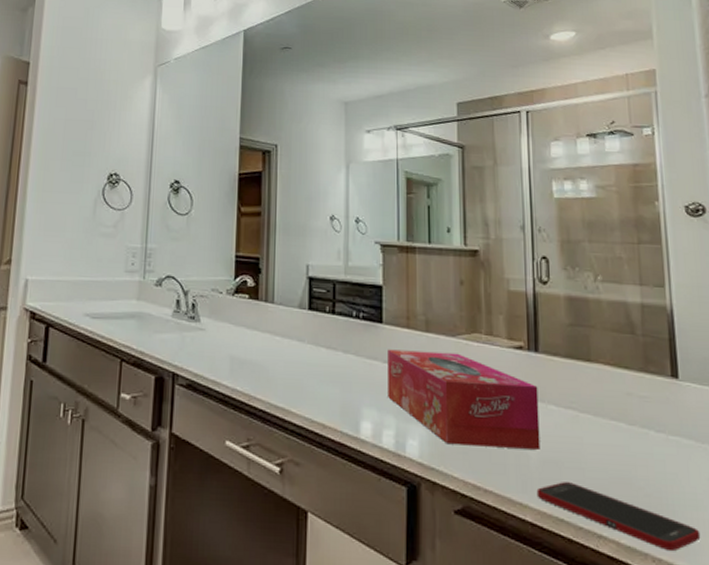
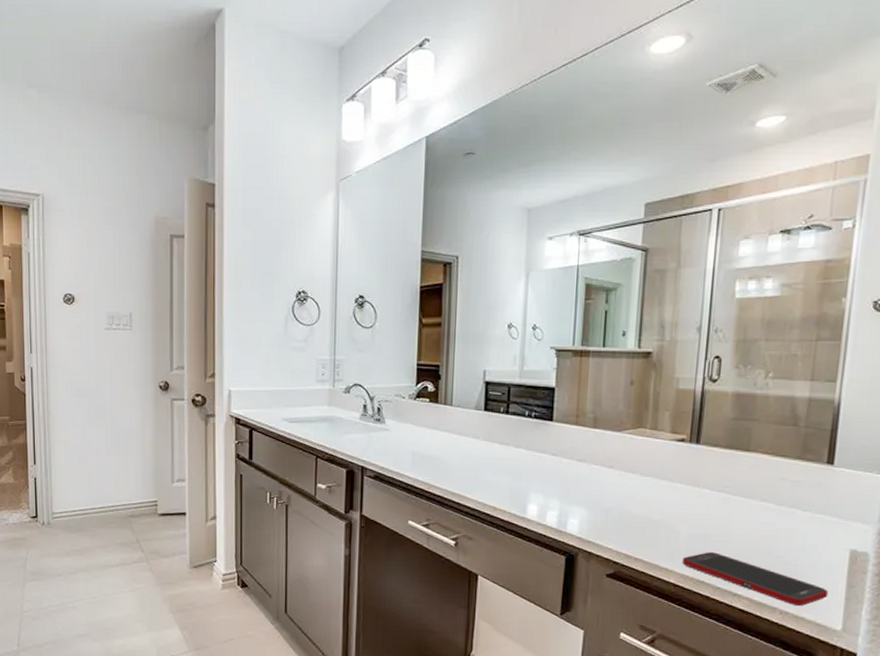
tissue box: present [388,349,540,450] -> none [554,444,695,526]

